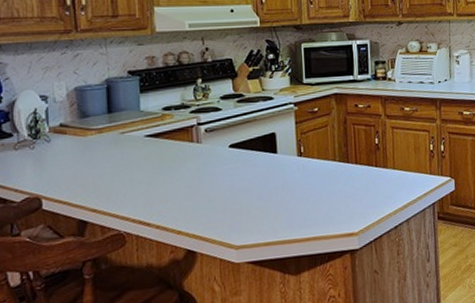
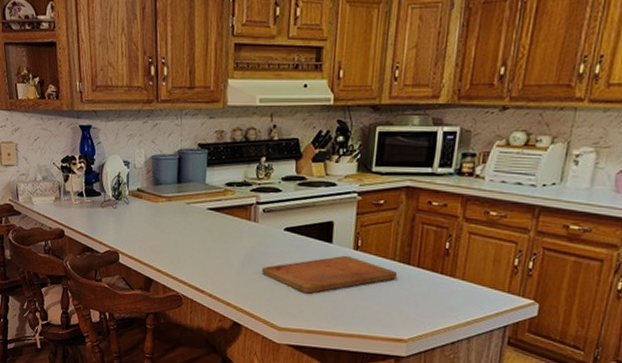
cutting board: none [211,162,339,206] -> present [262,255,397,294]

